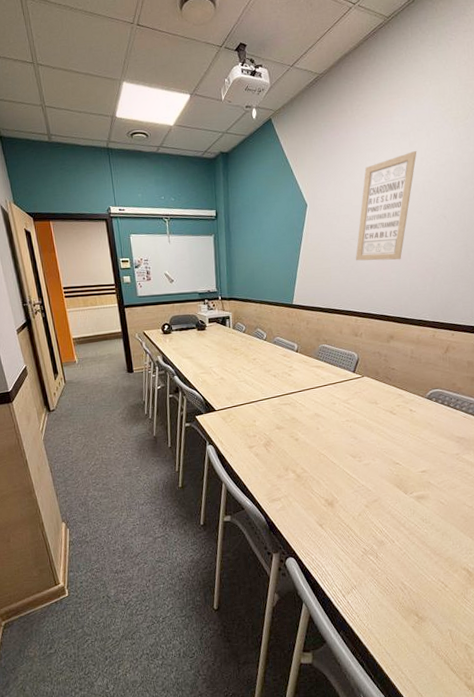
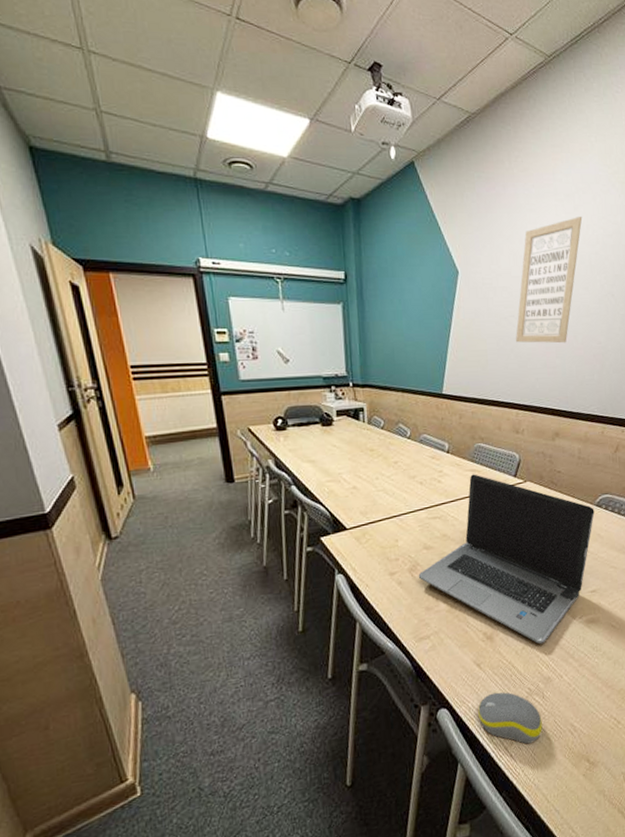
laptop computer: none [271,369,426,513] -> present [418,474,595,644]
computer mouse: none [319,549,376,595] -> present [477,692,543,745]

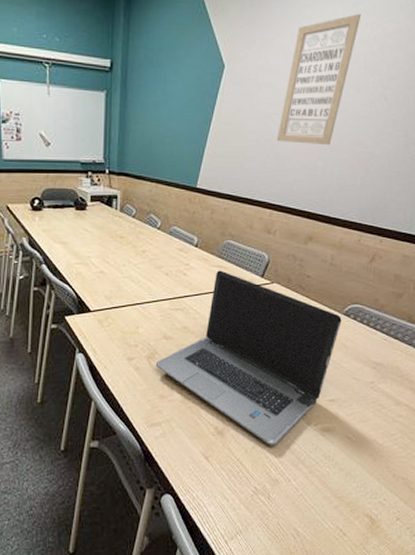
computer mouse: present [477,692,543,745] -> none [201,486,265,541]

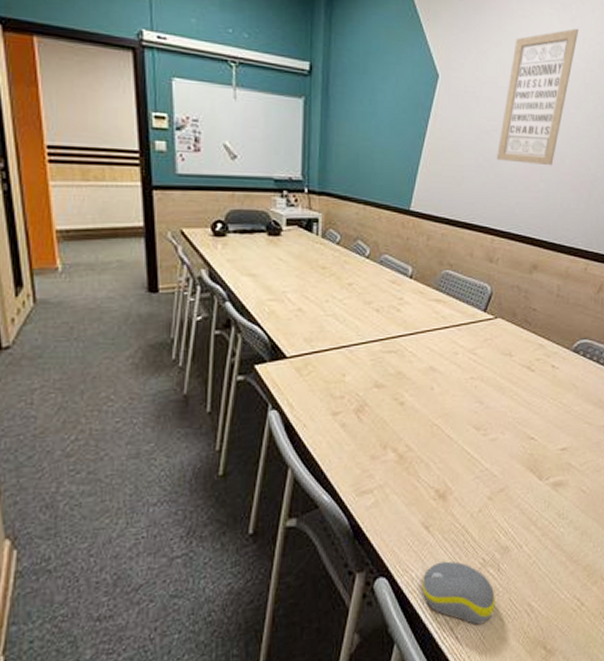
laptop computer: present [155,270,342,446] -> none [365,304,571,507]
computer mouse: none [201,486,265,541] -> present [421,561,495,625]

